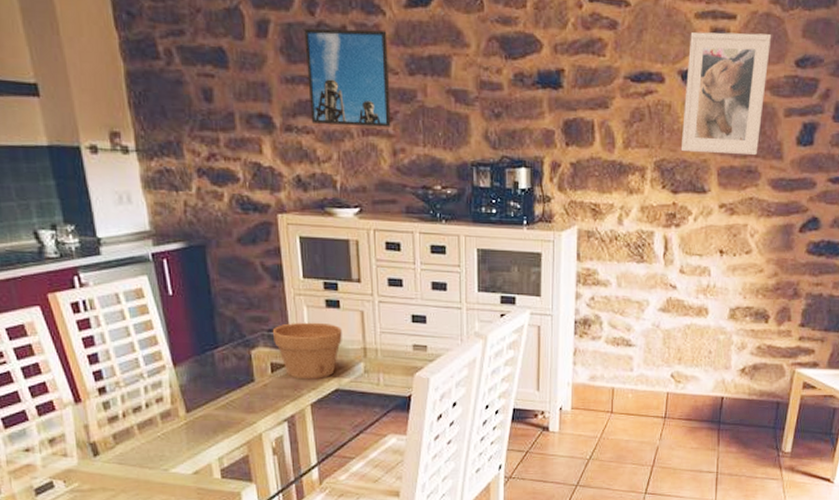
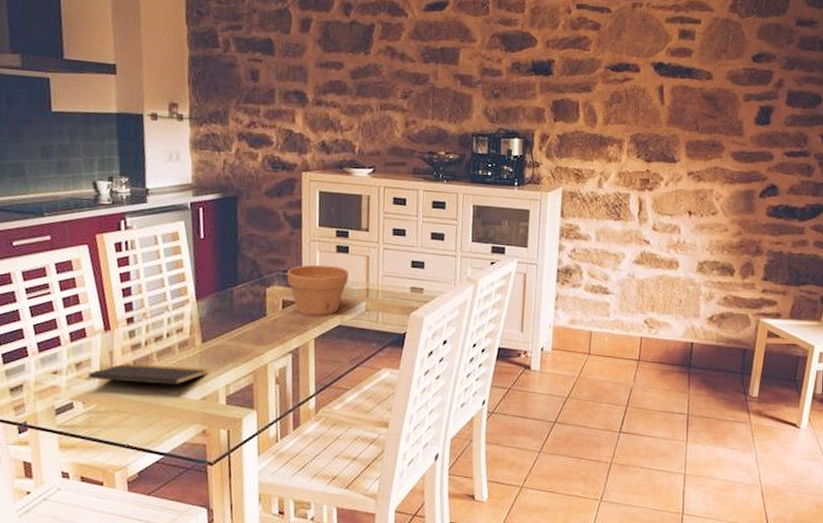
notepad: none [64,437,197,471] -> present [88,363,208,396]
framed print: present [304,28,391,127] -> none [338,25,408,104]
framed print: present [680,31,772,156] -> none [653,32,731,132]

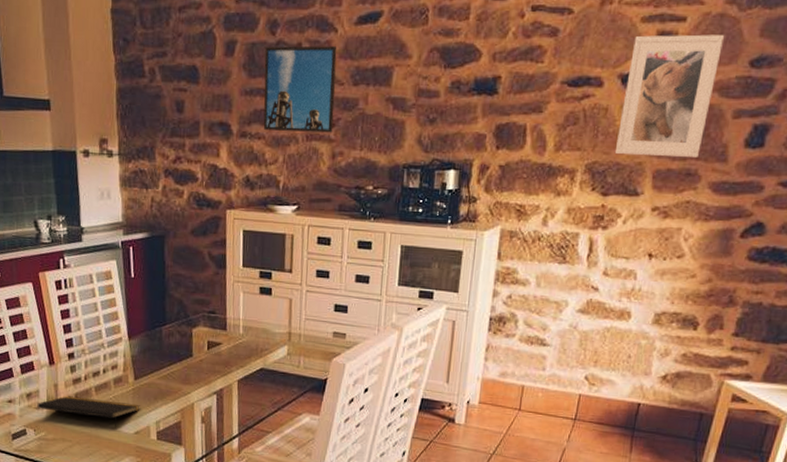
flower pot: present [286,264,349,315] -> none [211,306,271,358]
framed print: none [338,25,408,104] -> present [263,46,337,133]
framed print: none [653,32,731,132] -> present [614,34,725,159]

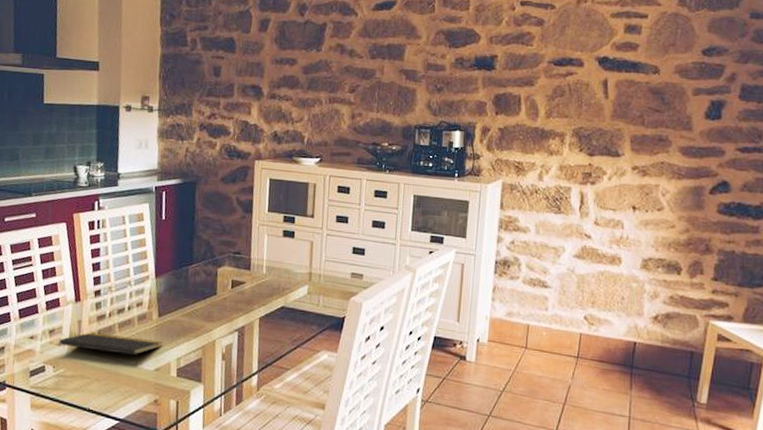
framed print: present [263,46,337,133] -> none [291,25,357,97]
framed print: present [614,34,725,159] -> none [597,27,680,127]

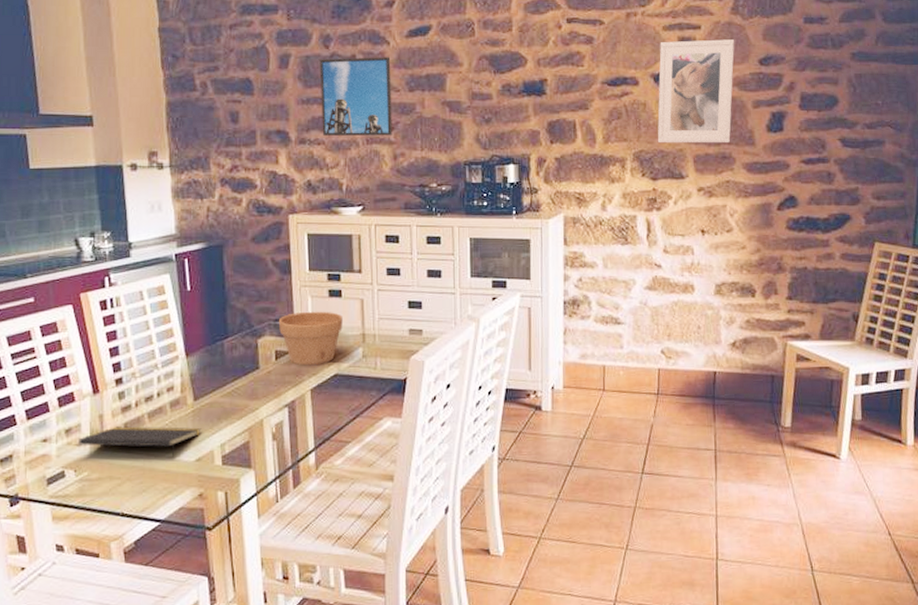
flower pot: none [237,247,294,296] -> present [278,311,343,365]
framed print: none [291,25,357,97] -> present [319,57,392,136]
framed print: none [597,27,680,127] -> present [657,39,735,143]

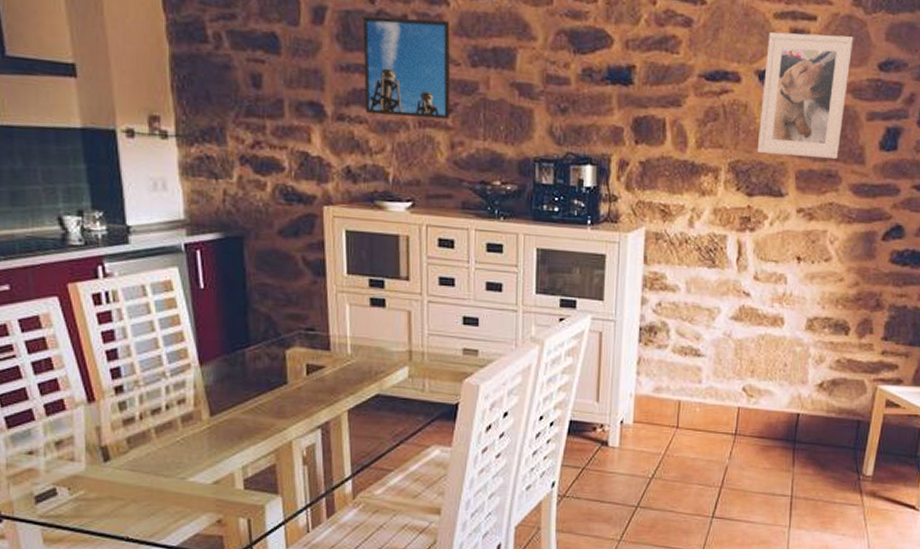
notepad: present [78,426,202,459] -> none [71,441,219,480]
flower pot: present [278,311,343,365] -> none [310,321,386,383]

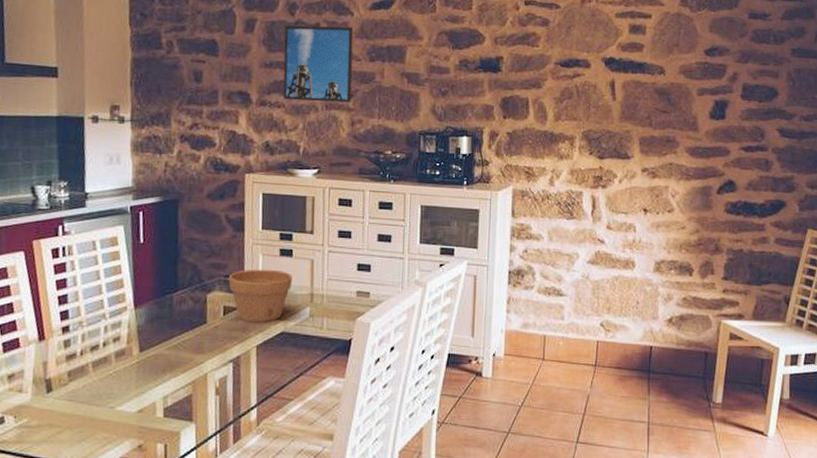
flower pot: none [310,321,386,383] -> present [228,269,292,322]
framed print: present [757,31,854,160] -> none [605,27,683,128]

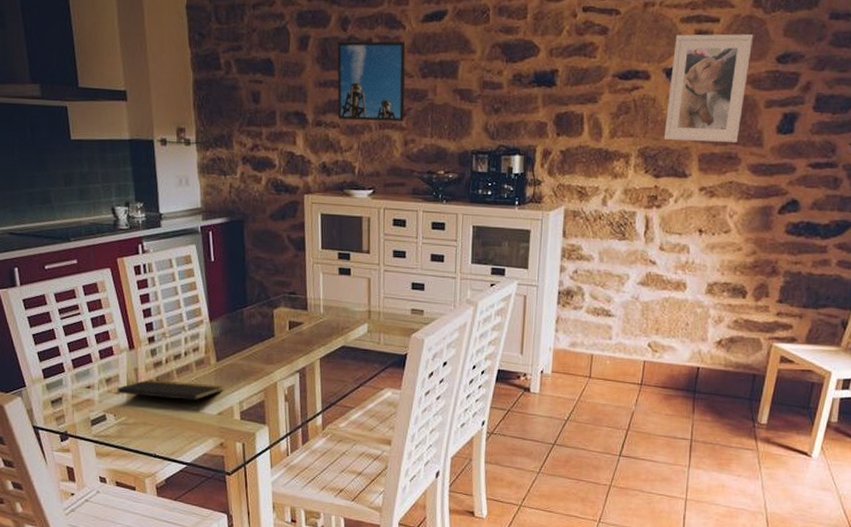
notepad: none [20,374,145,409] -> present [117,379,223,411]
flower pot: present [228,269,292,322] -> none [292,286,351,336]
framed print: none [605,27,683,128] -> present [663,33,754,143]

